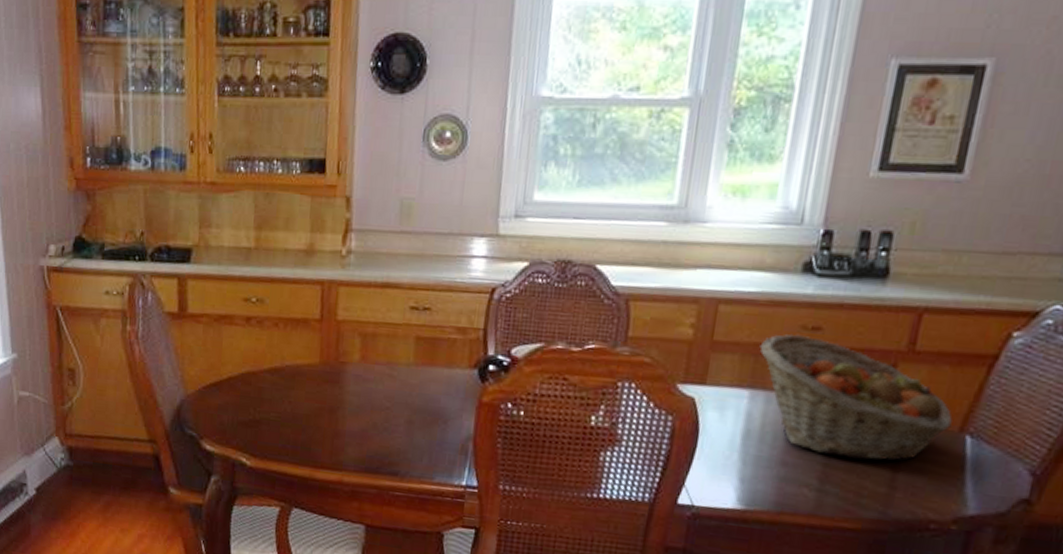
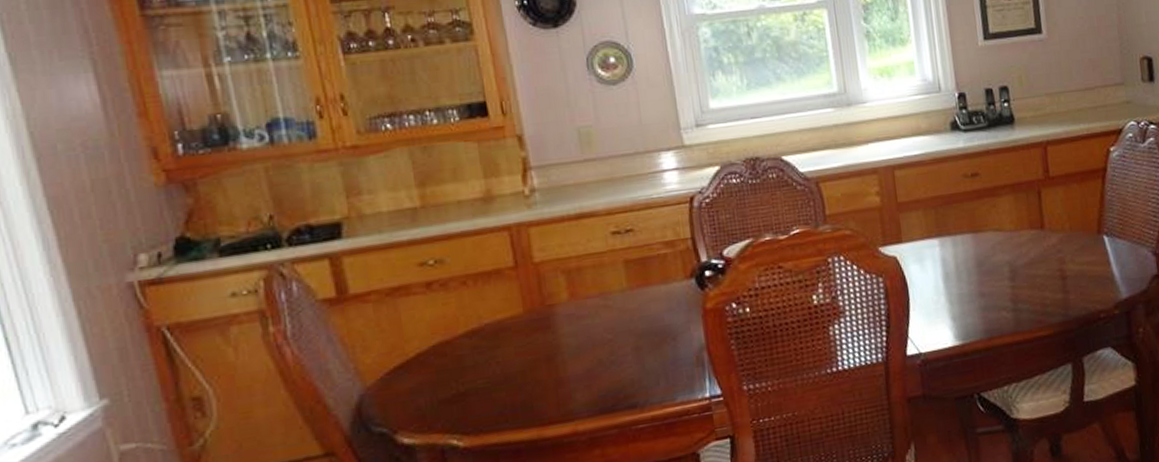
fruit basket: present [759,333,953,461] -> none [936,182,1091,279]

